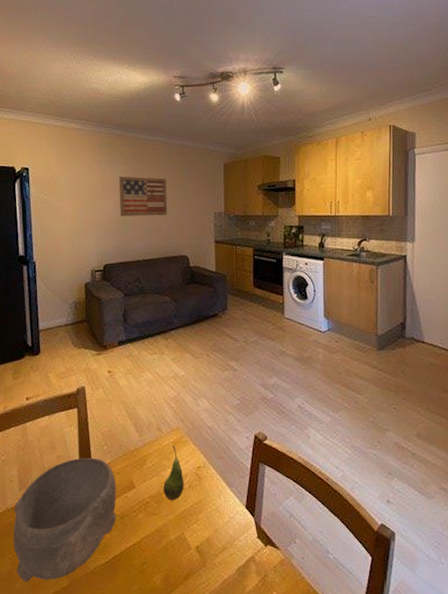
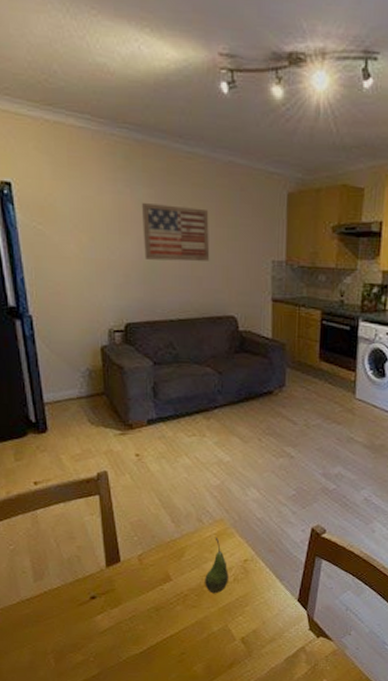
bowl: present [13,457,117,583] -> none [30,548,151,671]

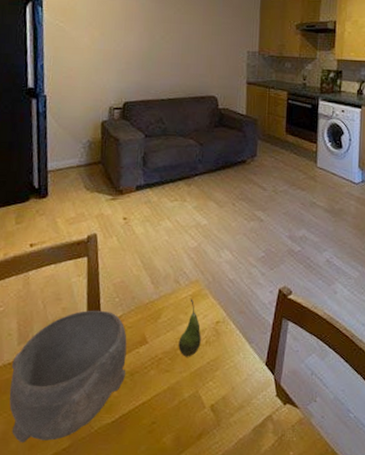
bowl: none [30,548,151,671] -> present [9,310,127,443]
wall art: present [142,203,210,262] -> none [144,7,198,52]

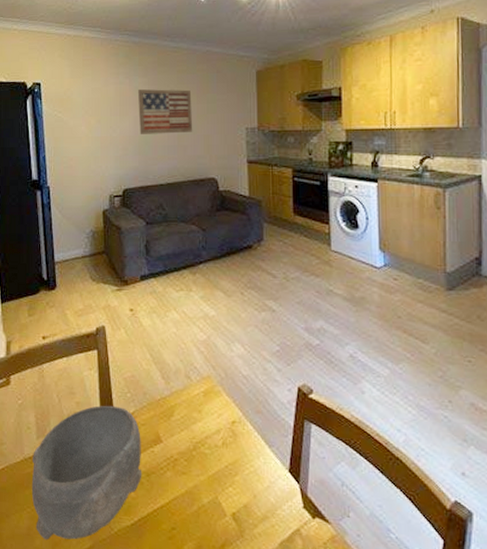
wall art: none [144,7,198,52] -> present [138,89,193,134]
fruit: present [178,299,201,357] -> none [194,396,217,459]

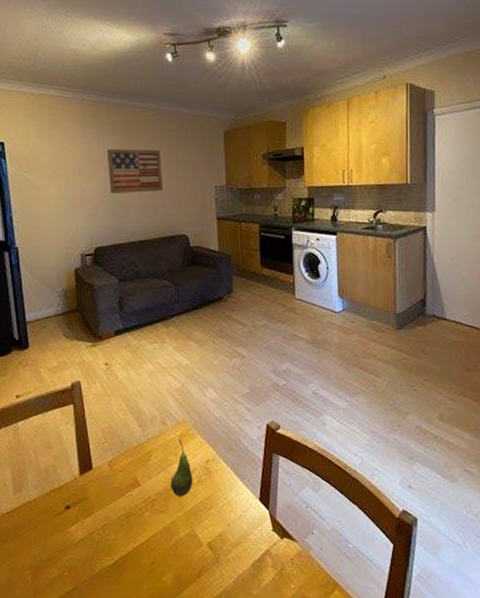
bowl: present [31,405,142,541] -> none [10,456,122,589]
fruit: none [194,396,217,459] -> present [171,440,193,497]

